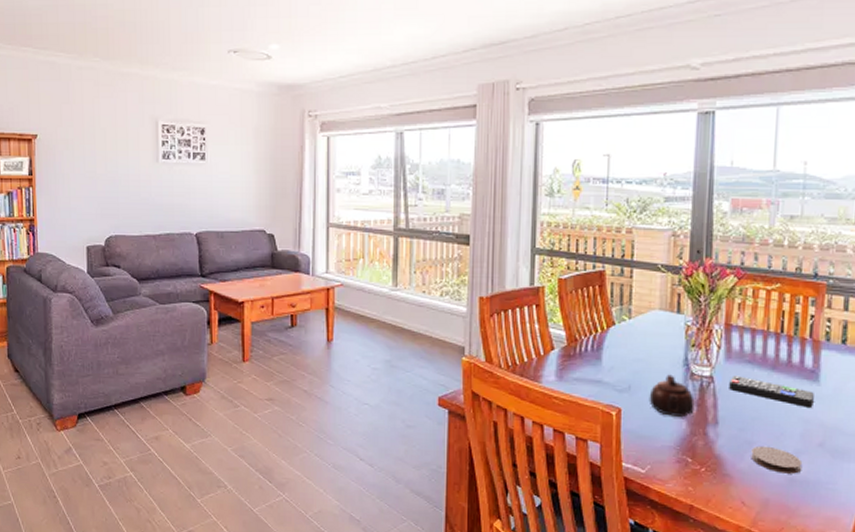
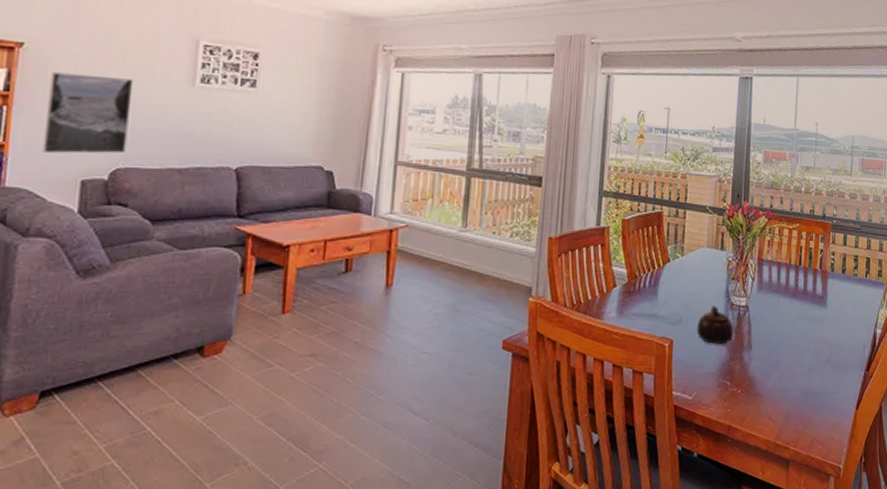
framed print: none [57,157,115,224] -> present [42,72,134,154]
remote control: present [729,375,814,407] -> none [760,304,823,329]
coaster: present [751,445,803,474] -> none [776,365,815,388]

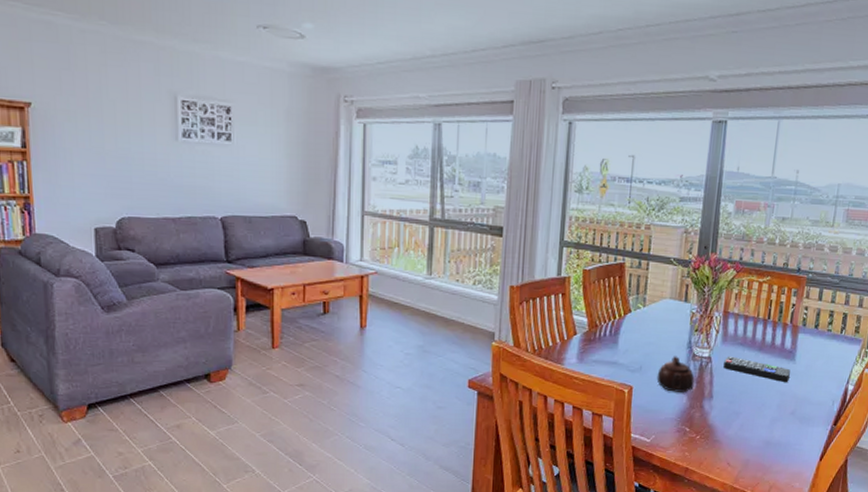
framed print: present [42,72,134,154] -> none [56,129,127,204]
remote control: none [760,304,823,329] -> present [723,356,790,382]

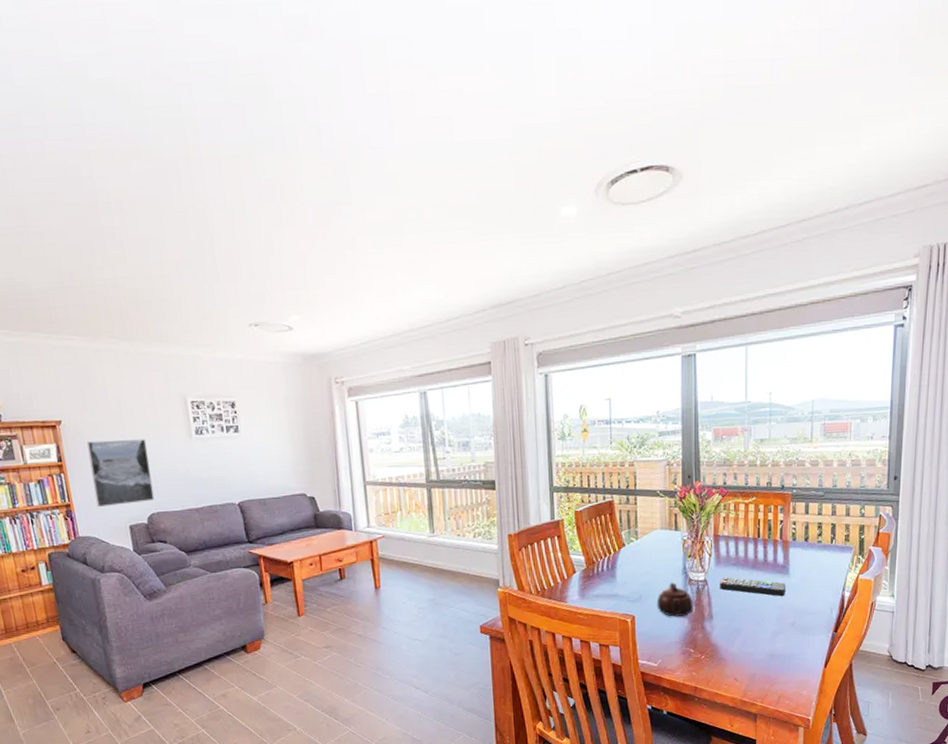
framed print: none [56,129,127,204] -> present [86,439,155,507]

